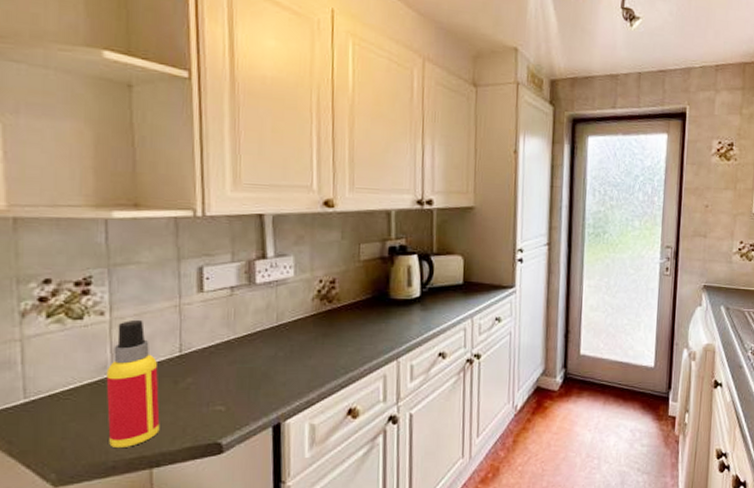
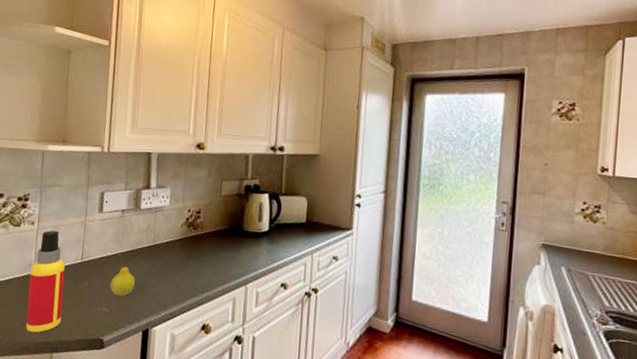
fruit: none [223,342,258,390] -> present [109,257,136,297]

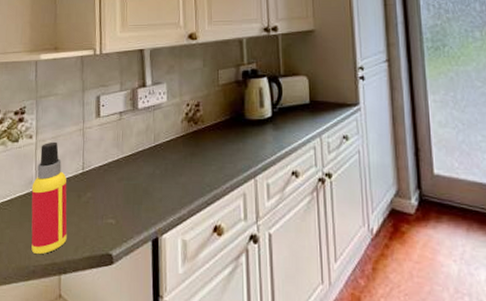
fruit: present [109,257,136,297] -> none [114,161,140,205]

